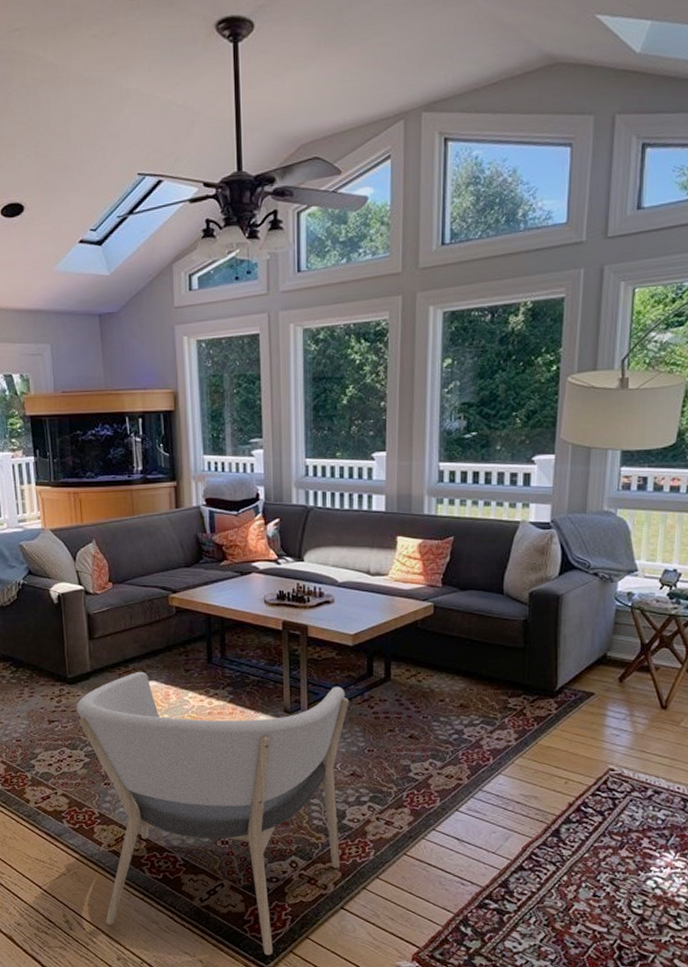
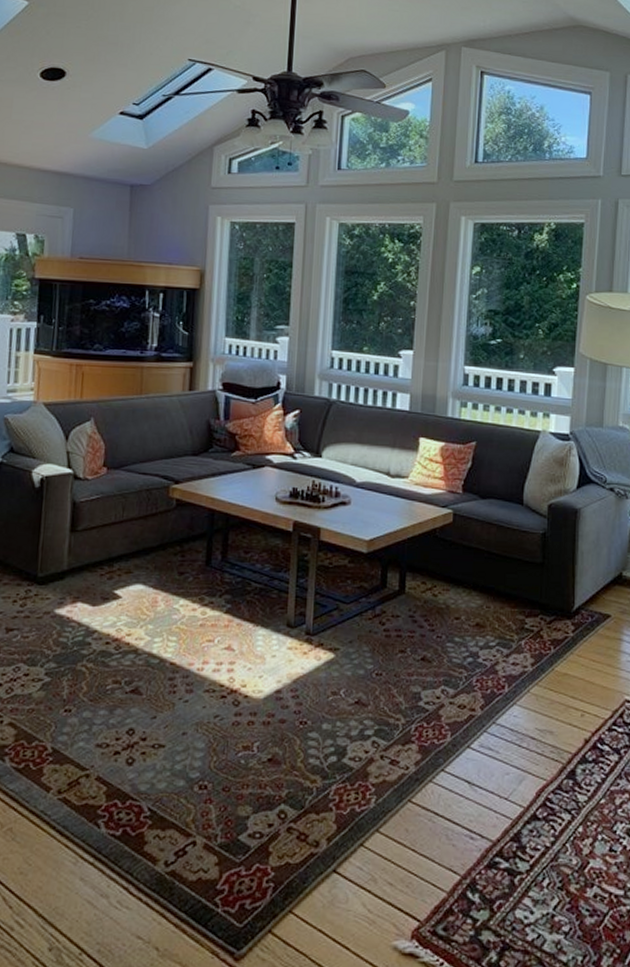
armchair: present [76,671,349,956] -> none [40,572,359,938]

